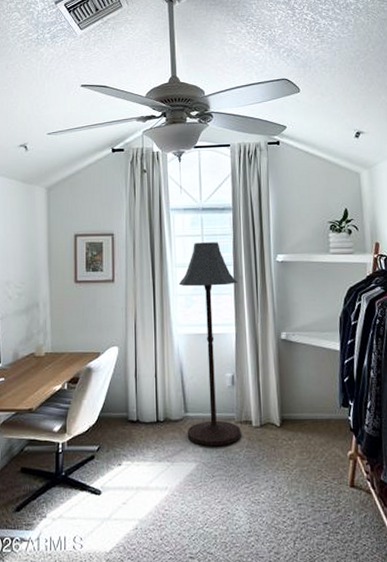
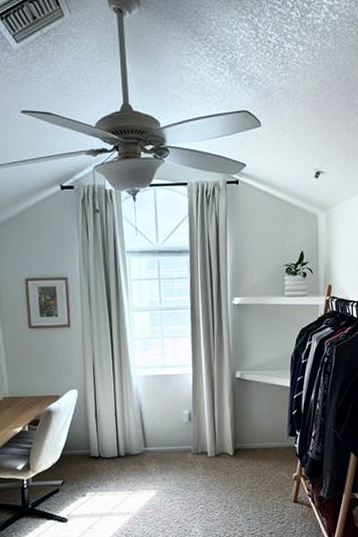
floor lamp: present [178,242,241,446] -> none [136,285,197,475]

